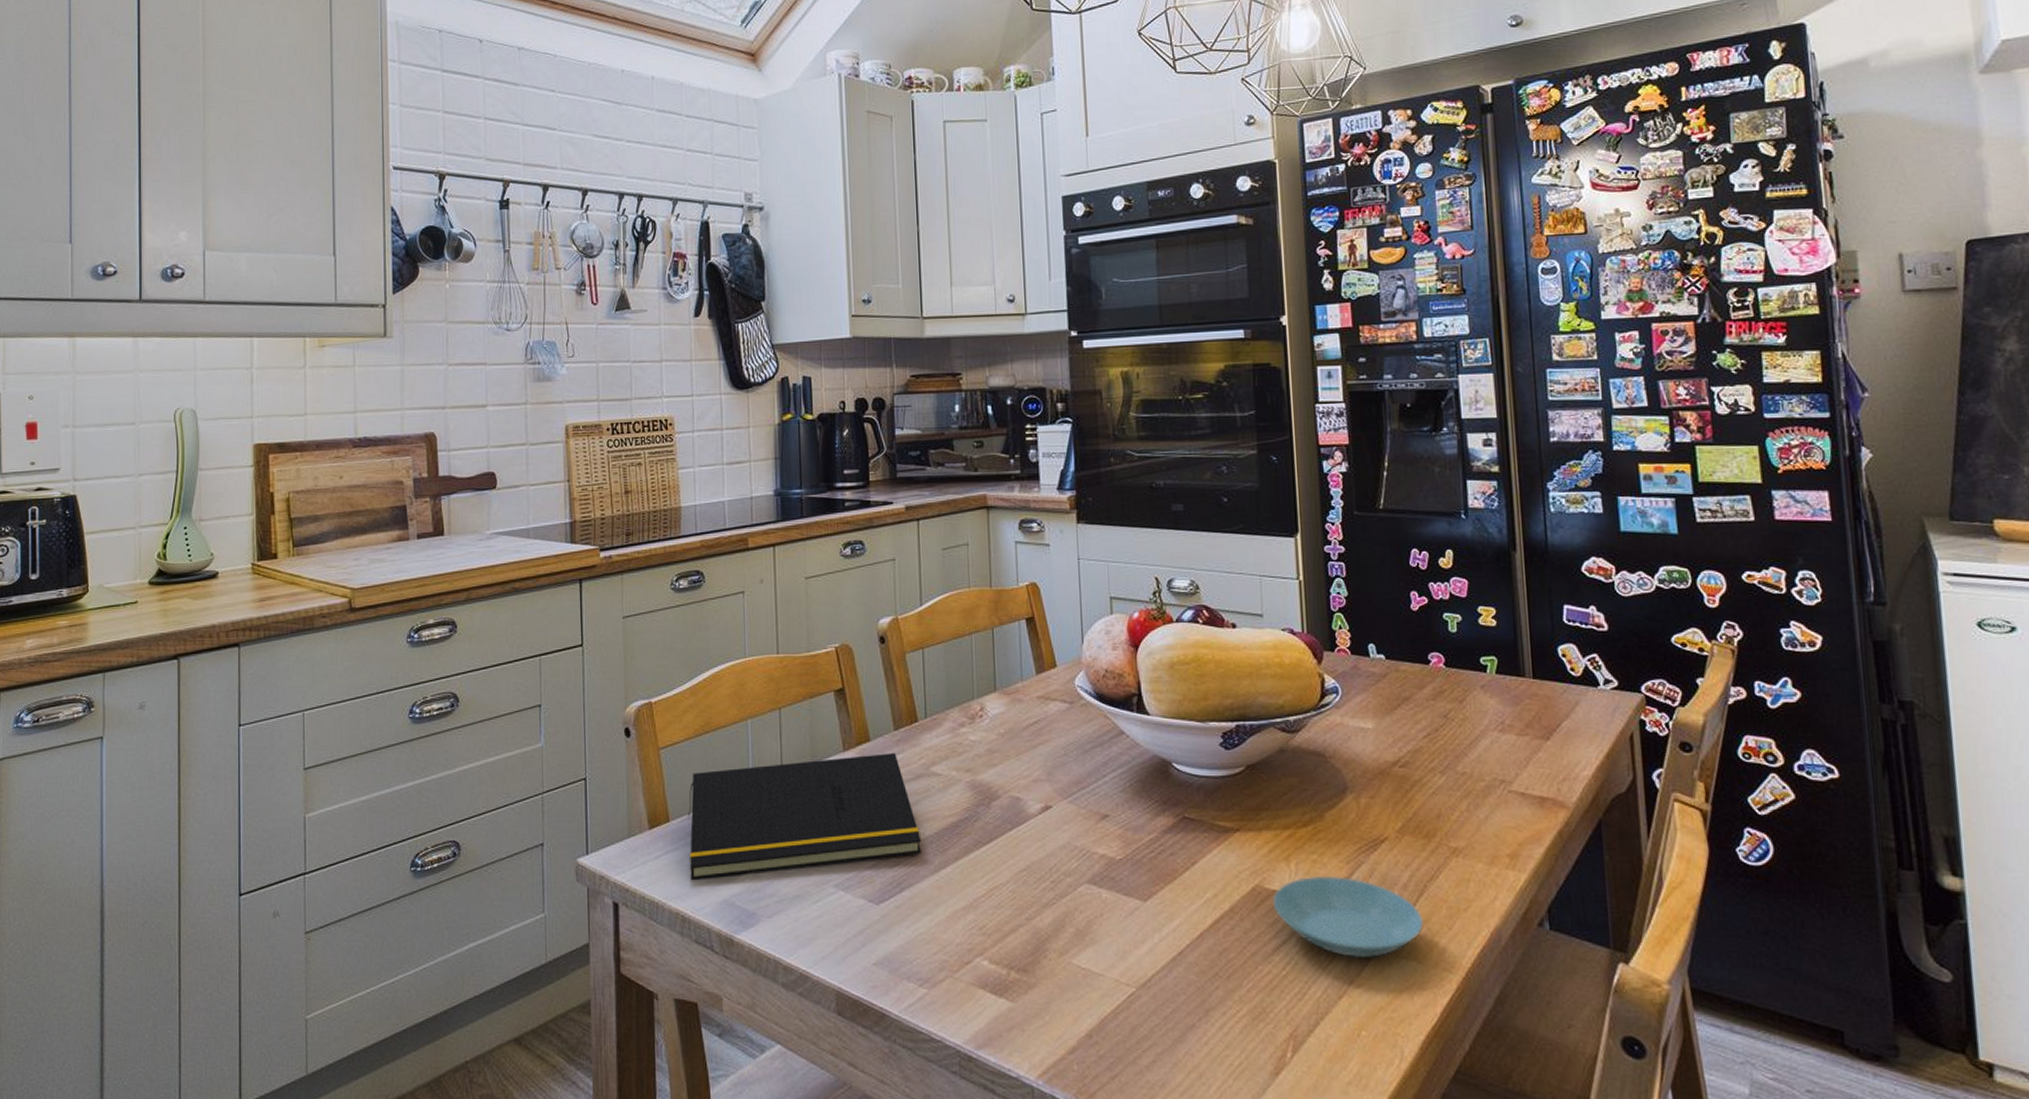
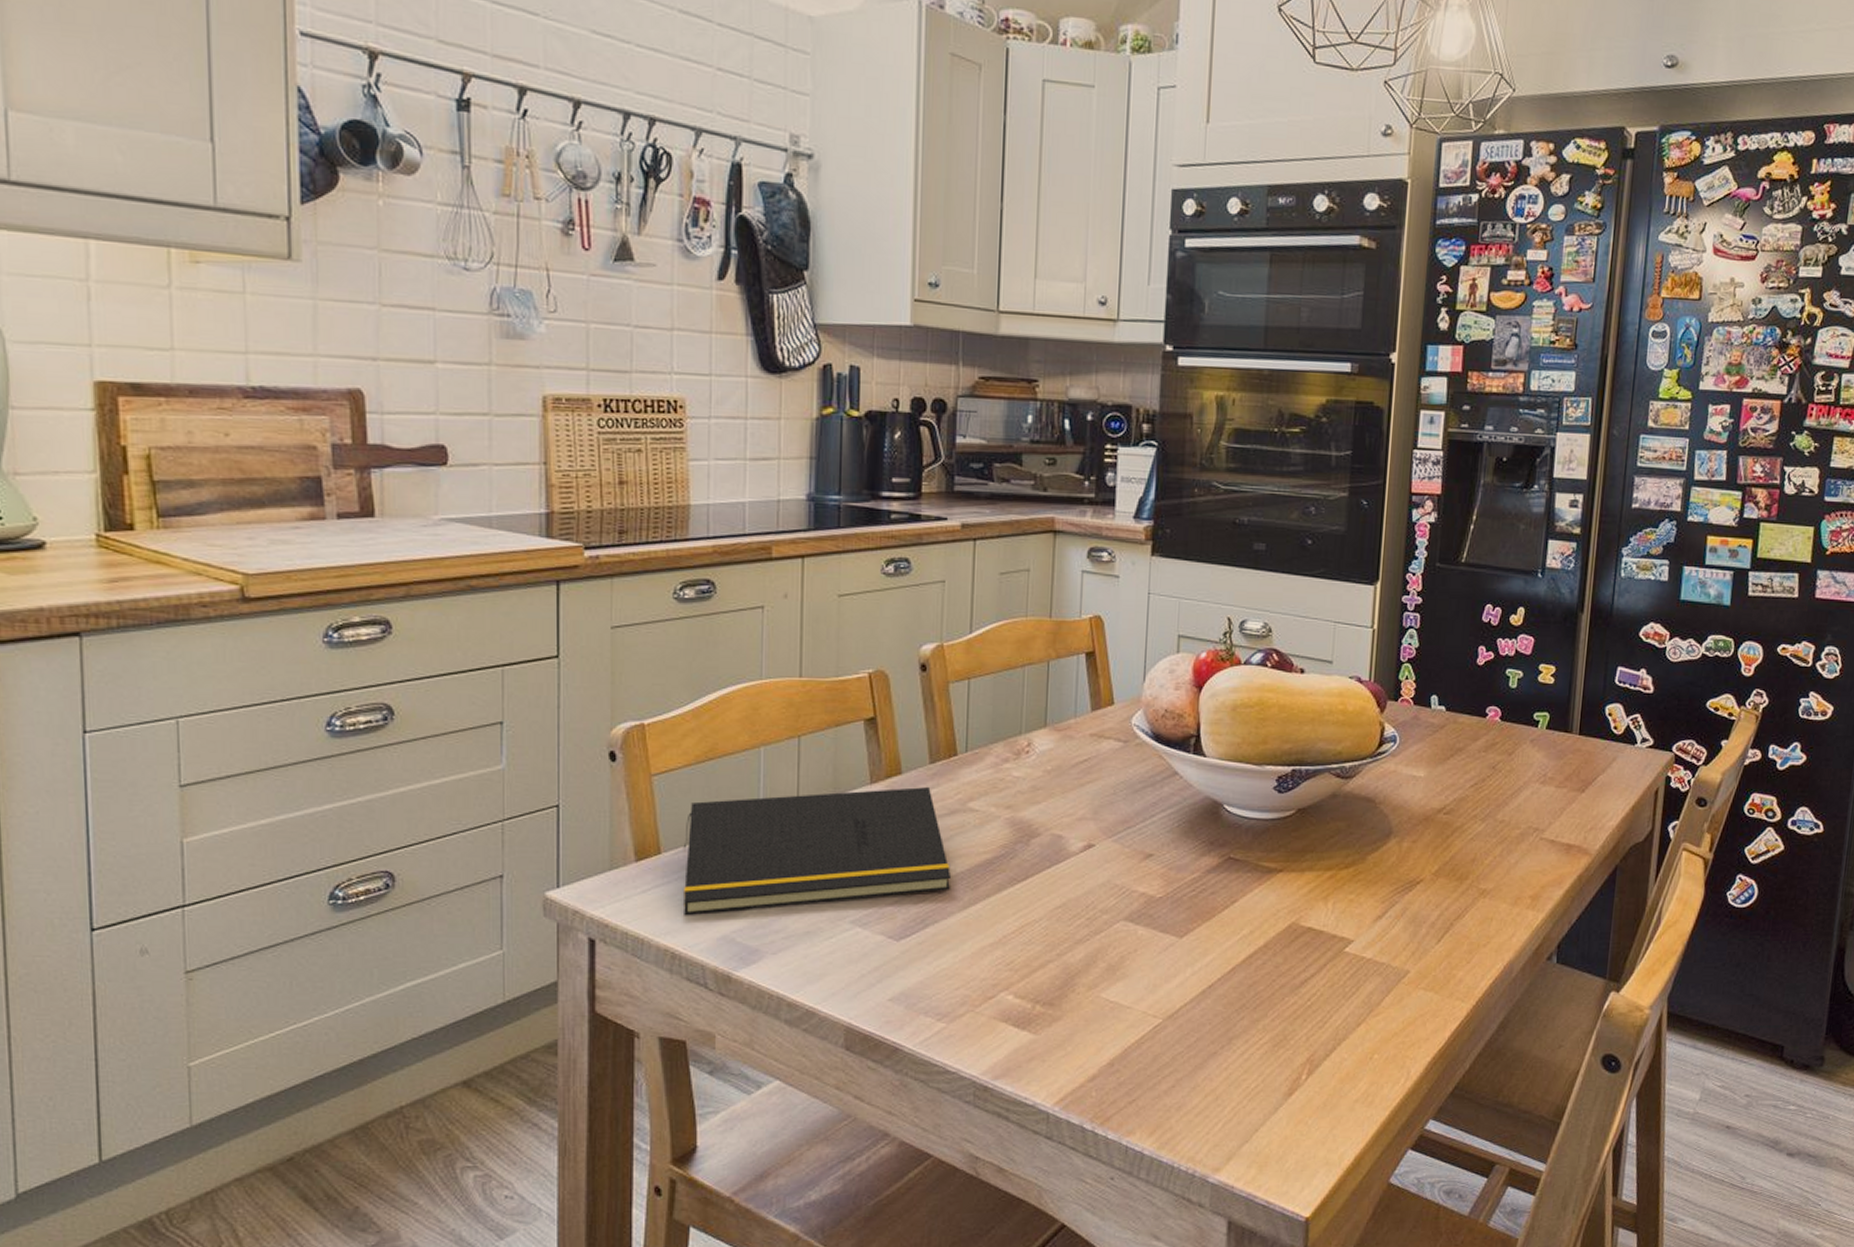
saucer: present [1272,877,1424,959] -> none [1306,915,1446,990]

